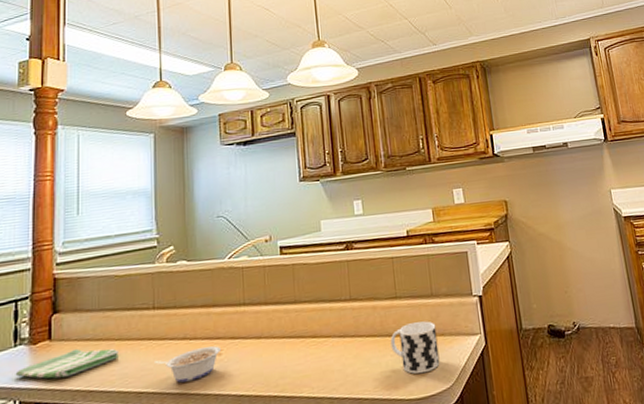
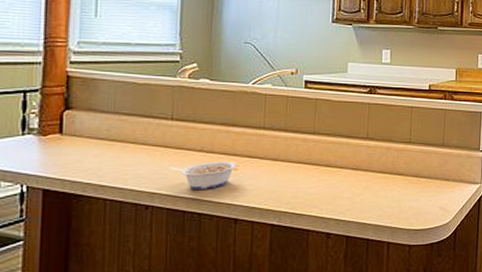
dish towel: present [15,348,118,379] -> none [22,145,133,170]
cup: present [390,321,440,374] -> none [399,166,442,210]

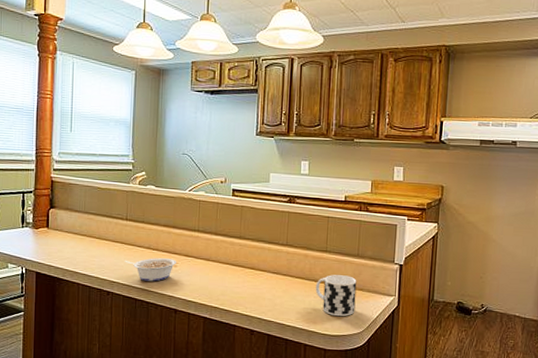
cup: none [399,166,442,210] -> present [315,275,357,317]

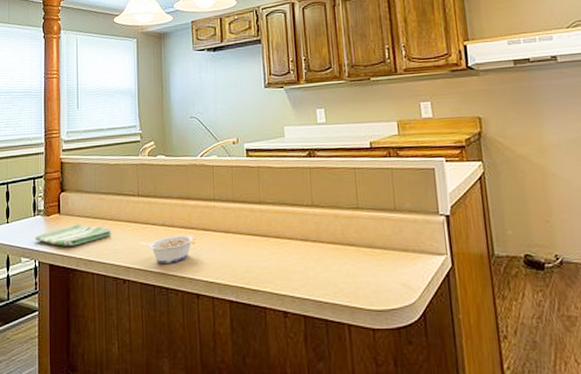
dish towel: none [22,238,98,258] -> present [35,223,111,246]
cup: present [315,275,357,317] -> none [351,235,402,287]

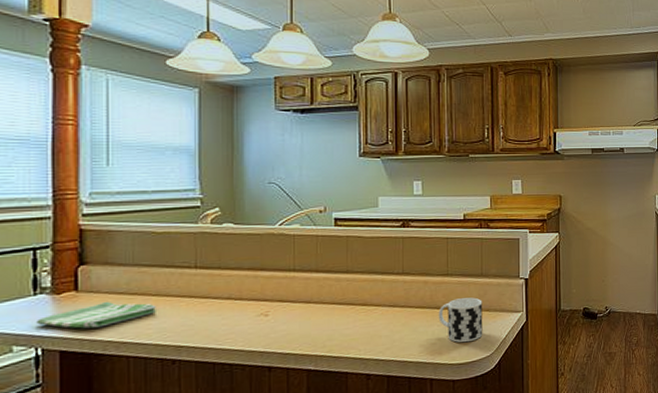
legume: present [140,235,195,264] -> none [196,307,269,339]
cup: none [351,235,402,287] -> present [438,297,483,343]

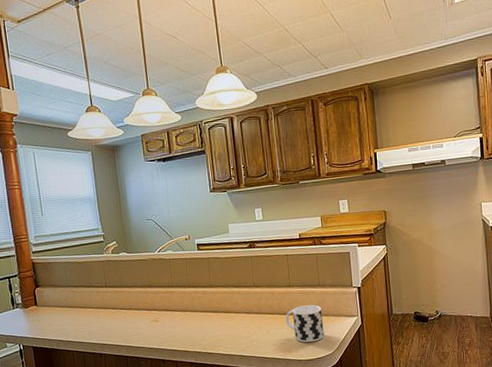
dish towel: present [36,301,156,329] -> none [16,312,85,332]

